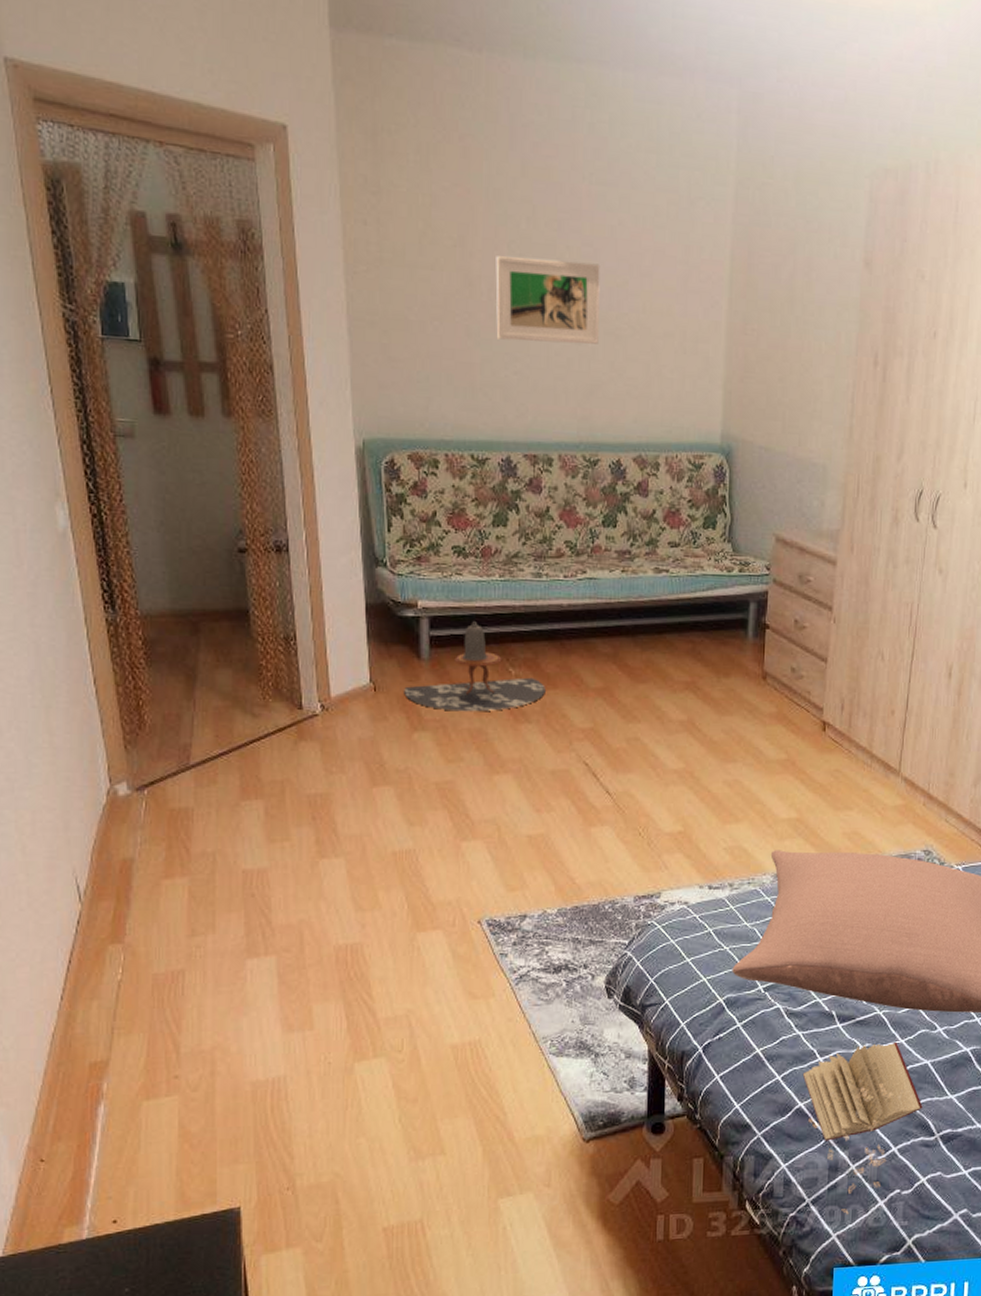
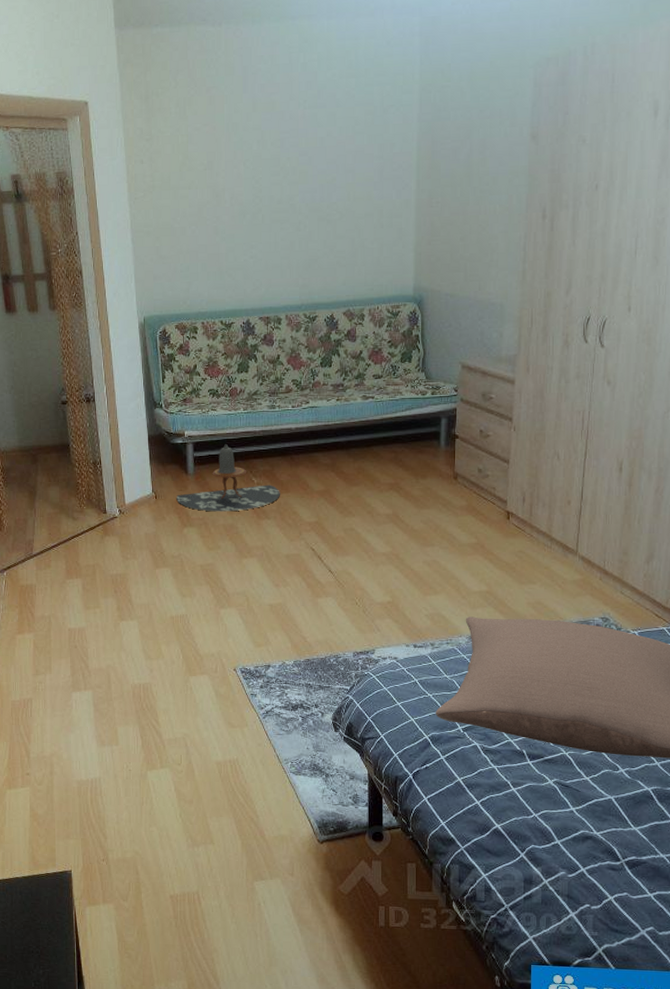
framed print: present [495,256,600,345] -> none [235,168,314,234]
book: present [802,1041,923,1214] -> none [498,778,608,921]

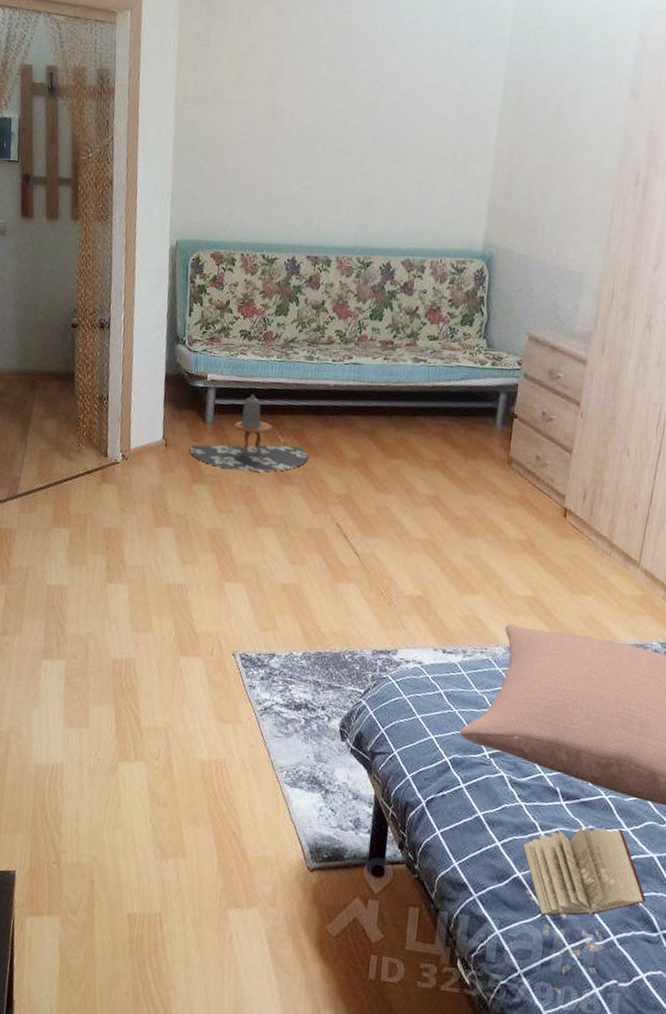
book: none [498,778,608,921] -> present [522,827,646,994]

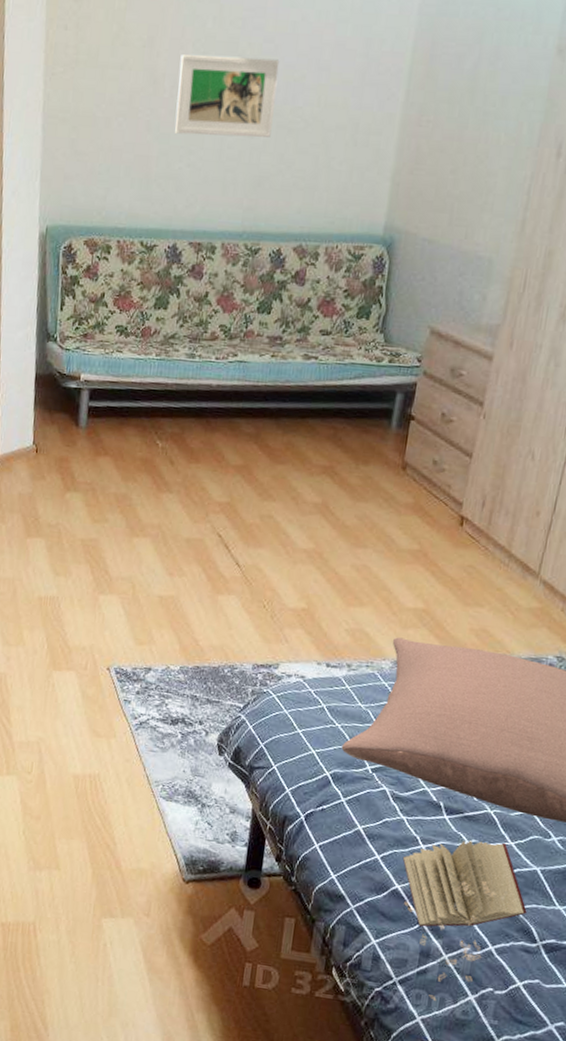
side table: present [189,394,309,472] -> none [61,395,189,479]
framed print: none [293,93,386,165] -> present [175,55,280,138]

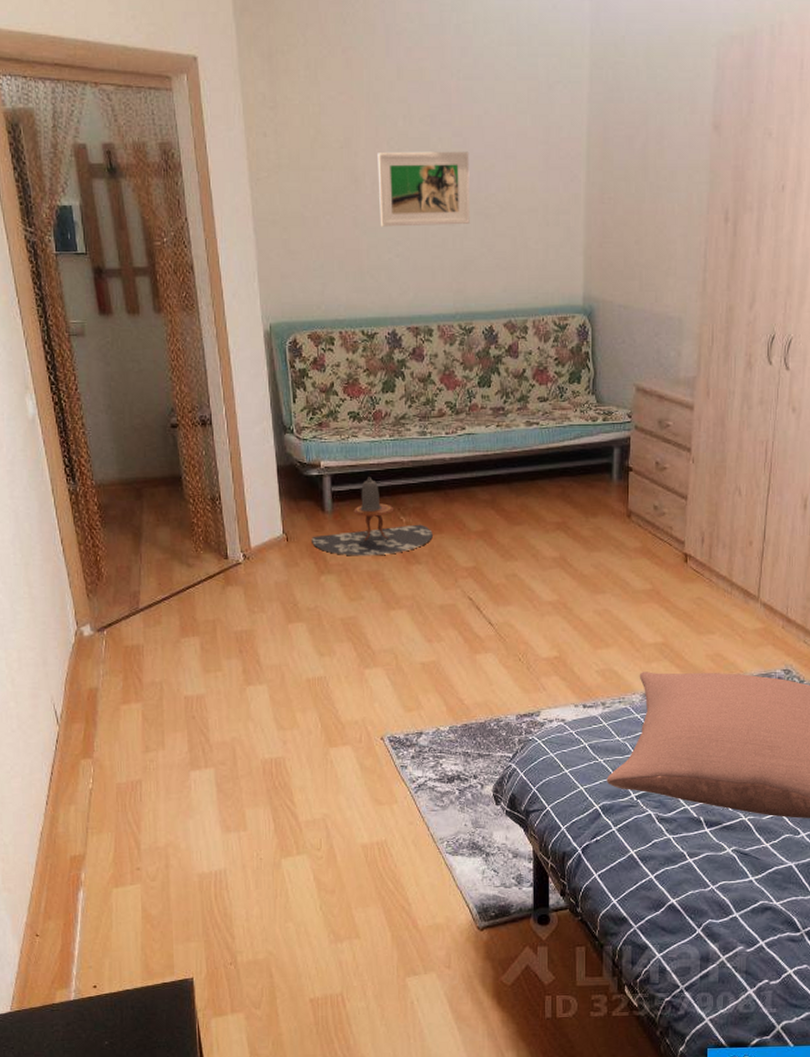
side table: none [61,395,189,479] -> present [312,477,433,556]
book: present [402,840,527,1001] -> none [674,845,788,1000]

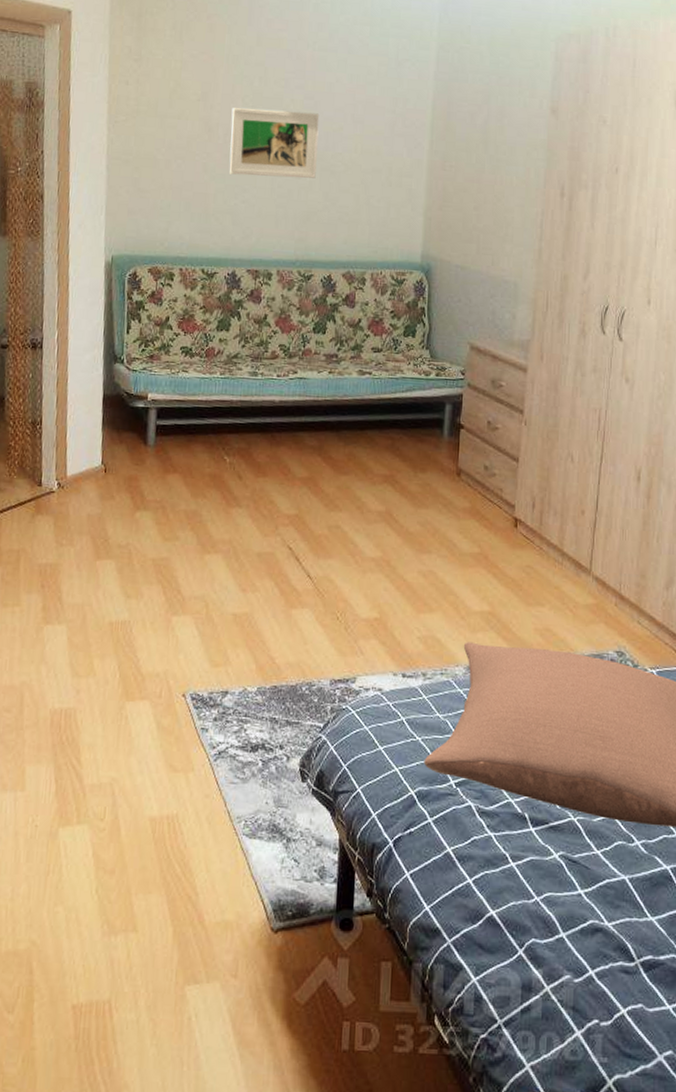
side table: present [312,477,433,556] -> none [130,413,256,495]

